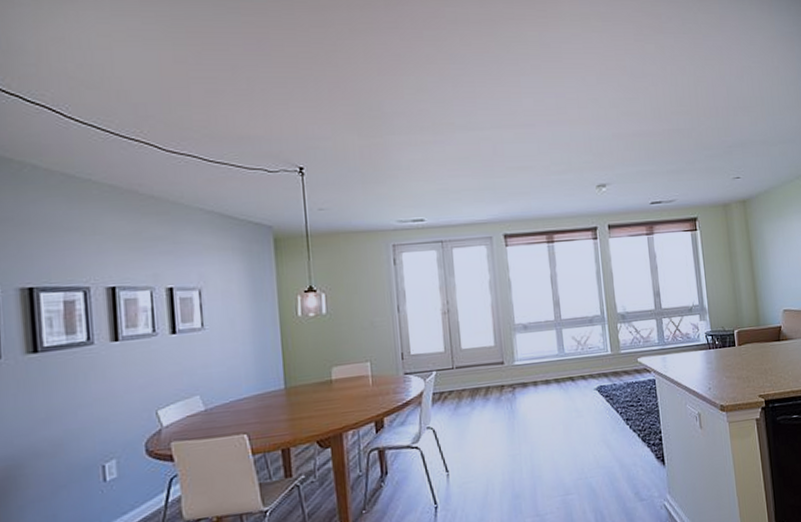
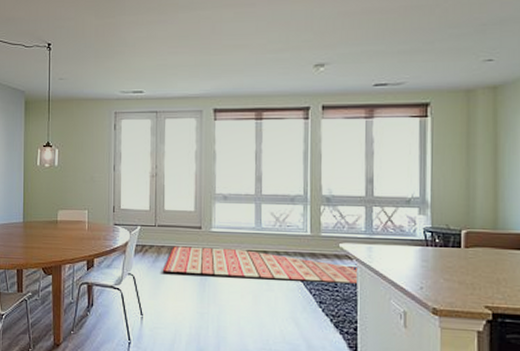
rug: none [465,378,657,418] -> present [162,246,358,284]

